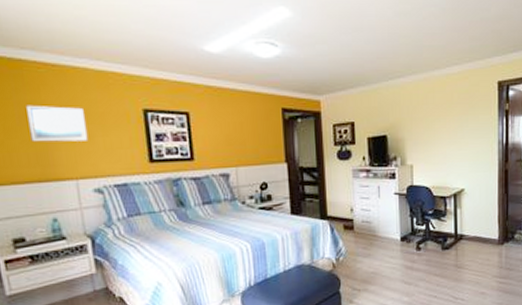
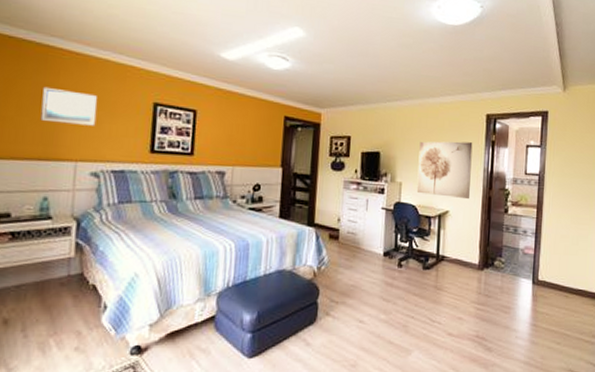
wall art: none [428,114,485,175] -> present [416,141,473,200]

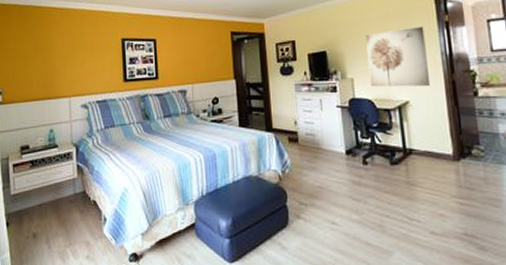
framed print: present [40,86,97,126] -> none [41,39,81,68]

